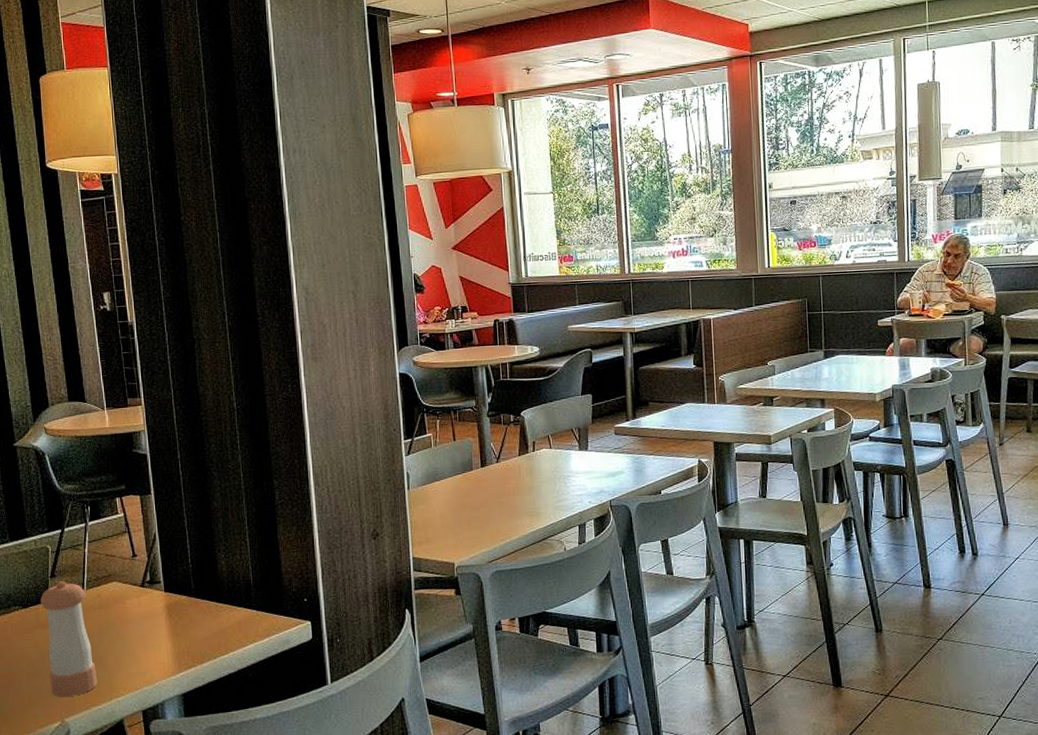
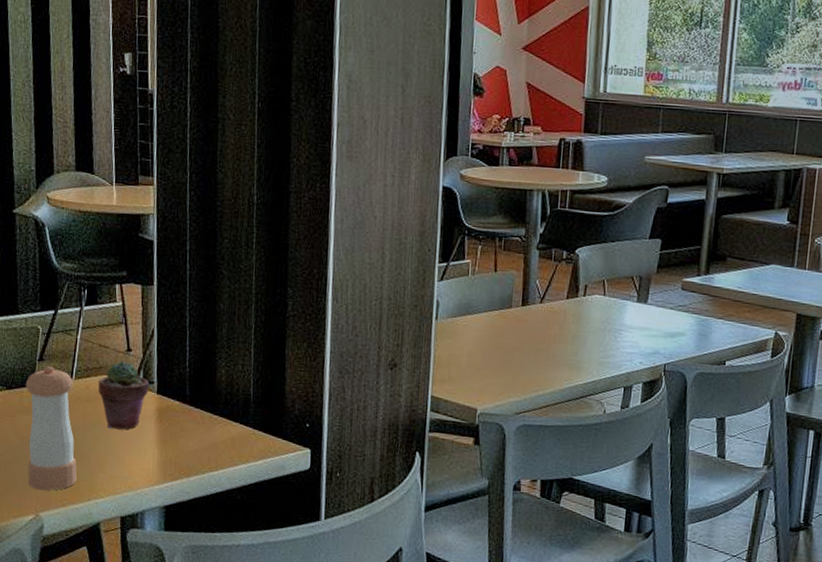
potted succulent: none [109,566,157,630] -> present [98,361,150,430]

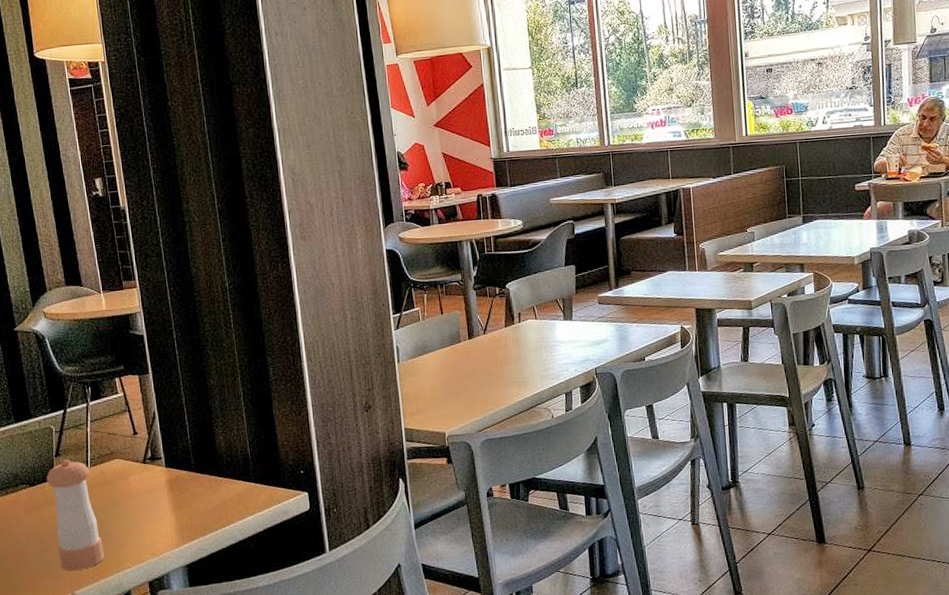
potted succulent: present [98,361,150,430] -> none [112,444,158,505]

